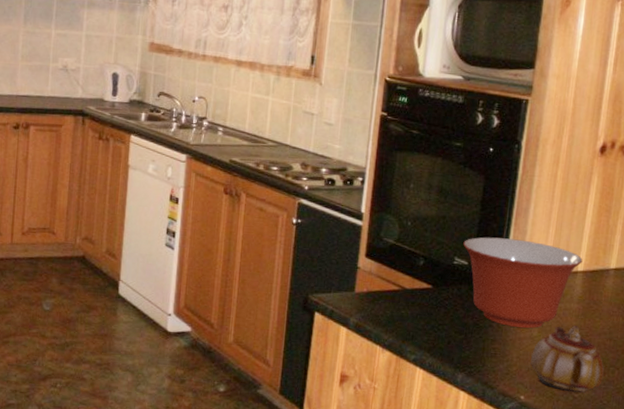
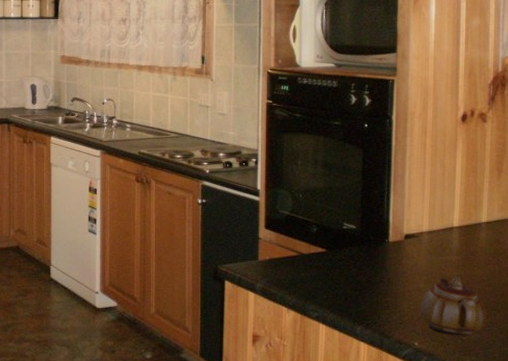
mixing bowl: present [463,237,583,329] -> none [350,202,457,282]

